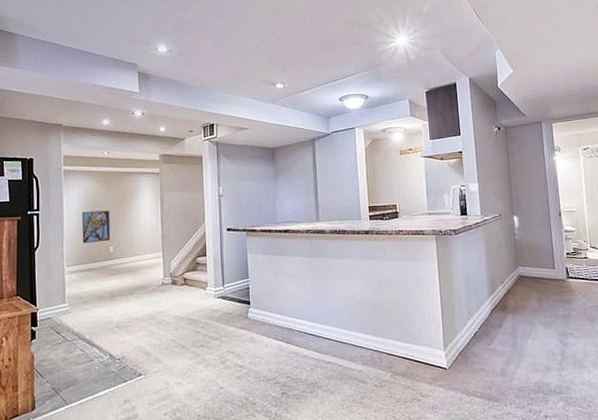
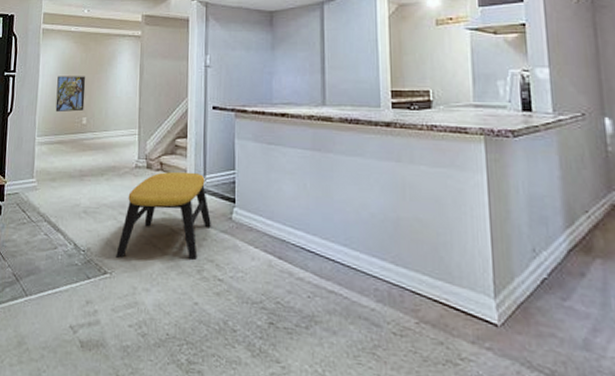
bench: none [149,283,231,361] -> present [116,172,211,261]

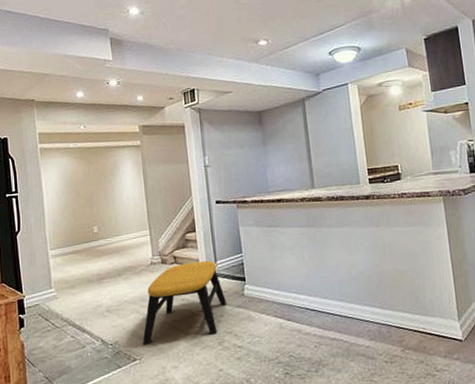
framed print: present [55,76,86,113] -> none [62,188,94,226]

